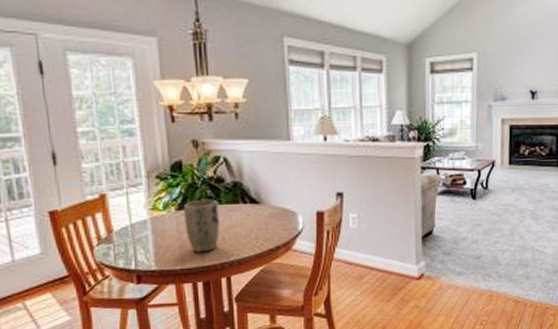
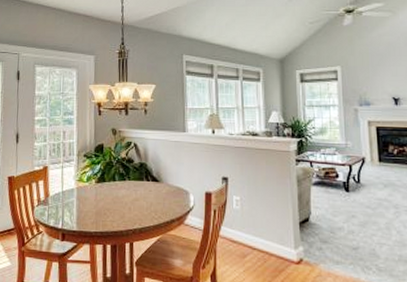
plant pot: present [184,199,220,253] -> none [101,175,128,220]

